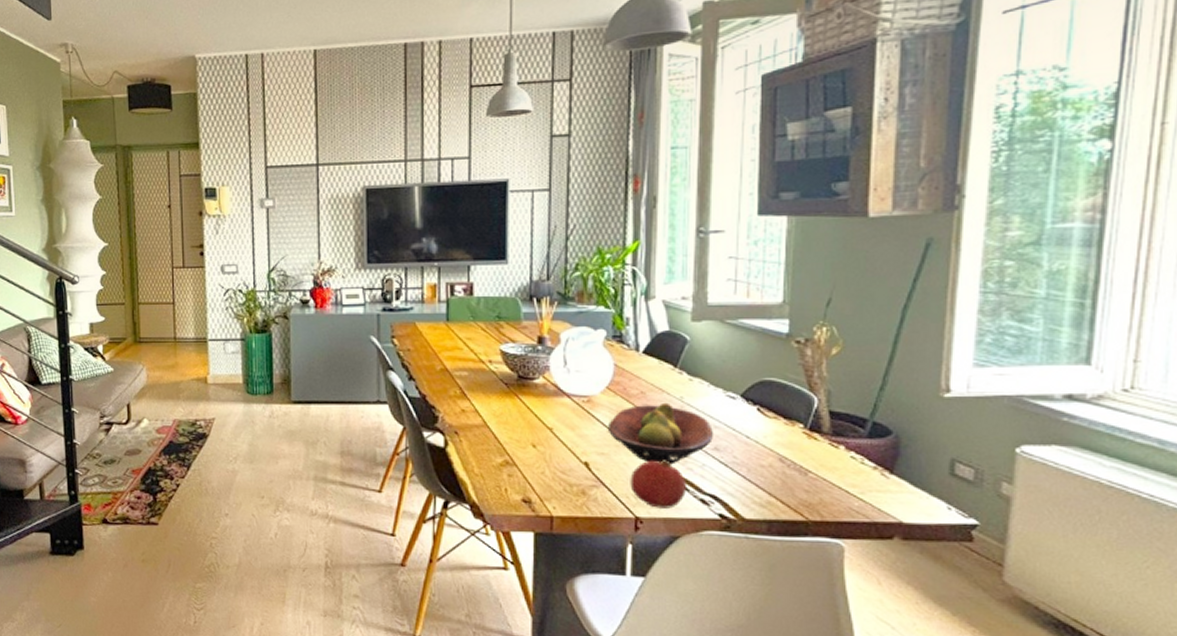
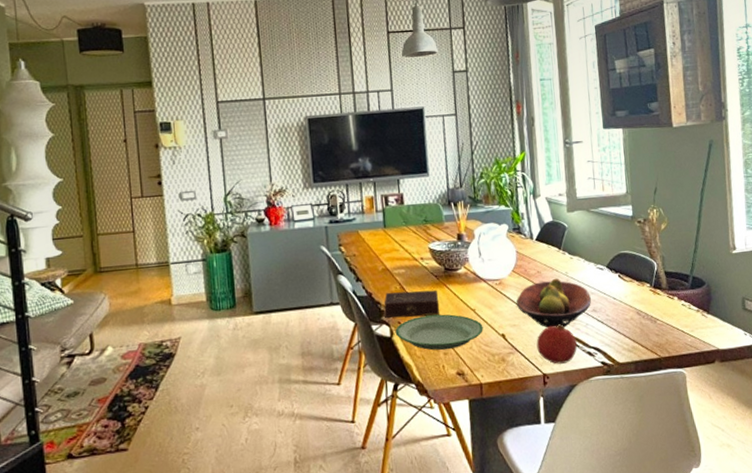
book: none [439,396,508,430] -> present [383,289,440,318]
plate: none [450,428,561,472] -> present [395,314,483,351]

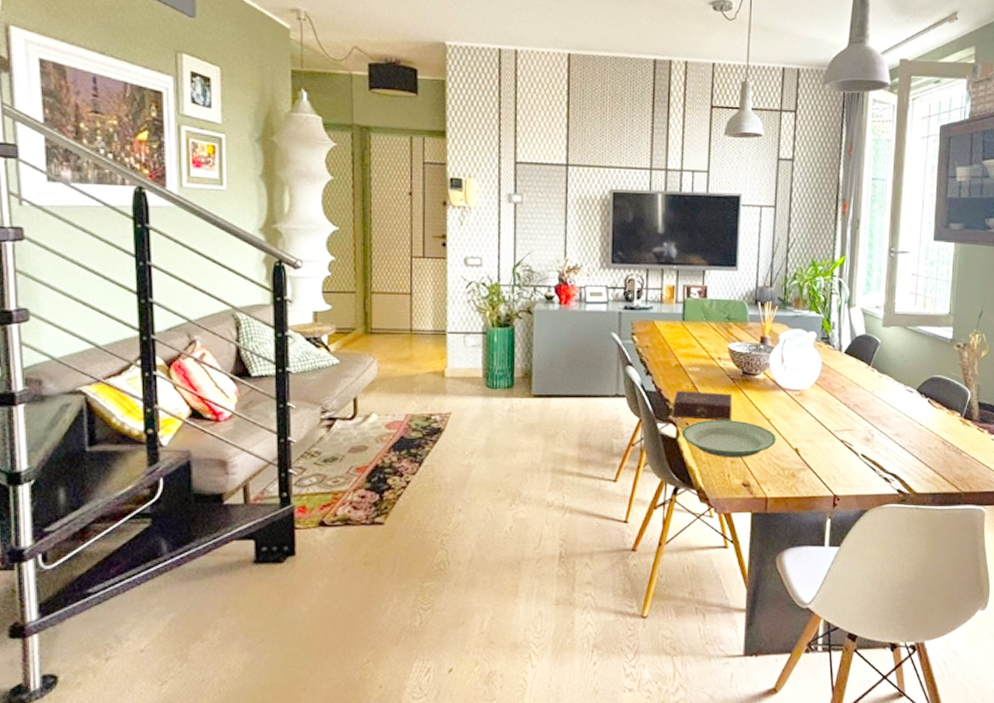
fruit bowl: present [516,278,591,328] -> none [814,395,895,449]
fruit: present [536,324,578,364] -> none [831,445,875,487]

